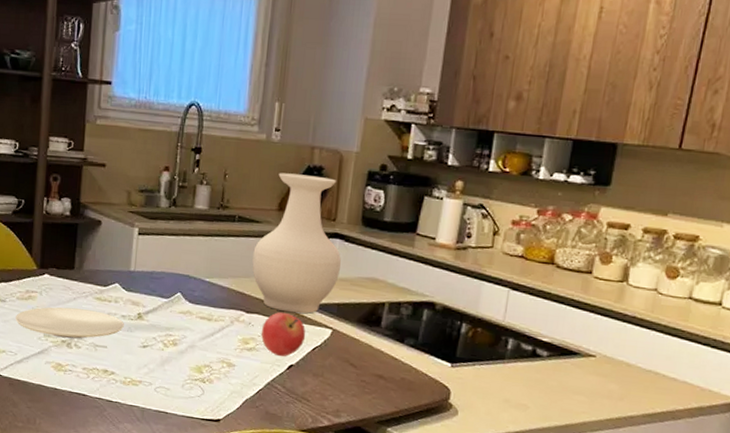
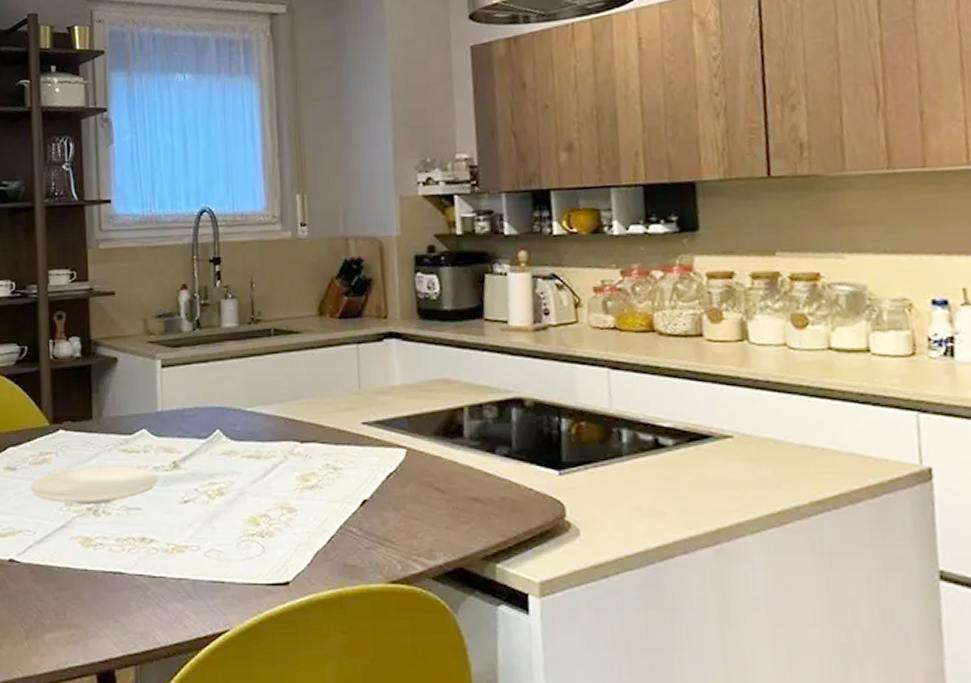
vase: present [252,173,341,314] -> none [297,269,403,435]
fruit: present [261,312,306,357] -> none [321,437,376,490]

